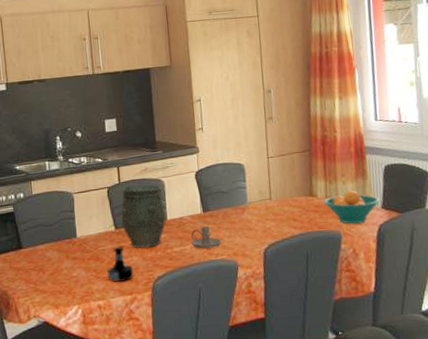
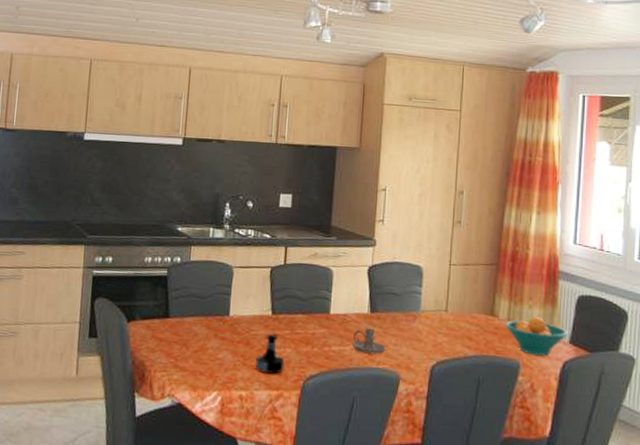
vase: present [121,184,167,249] -> none [280,269,330,342]

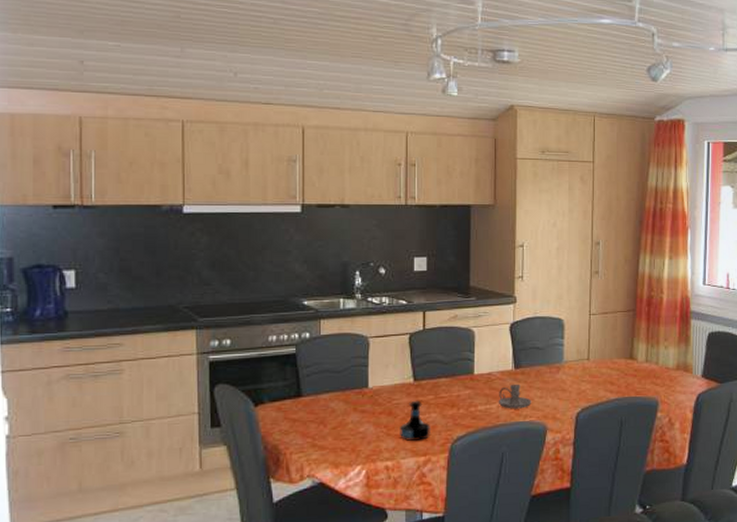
fruit bowl: present [505,317,568,356] -> none [644,356,701,392]

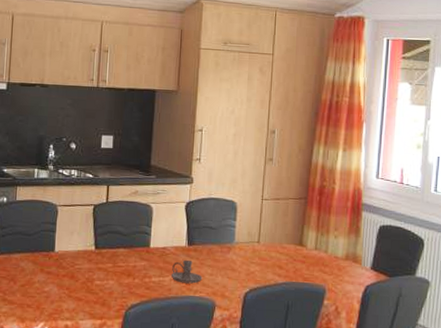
tequila bottle: present [400,400,432,441] -> none [80,267,109,304]

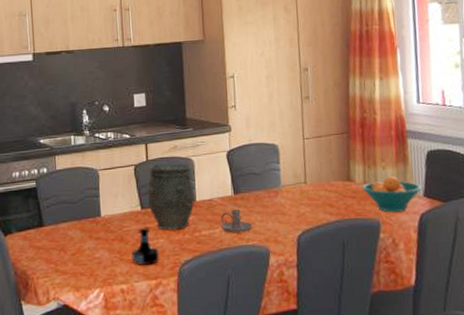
tequila bottle: none [80,267,109,304] -> present [131,227,161,265]
vase: none [103,206,150,274] -> present [147,163,195,230]
fruit bowl: none [313,246,370,281] -> present [362,176,422,212]

